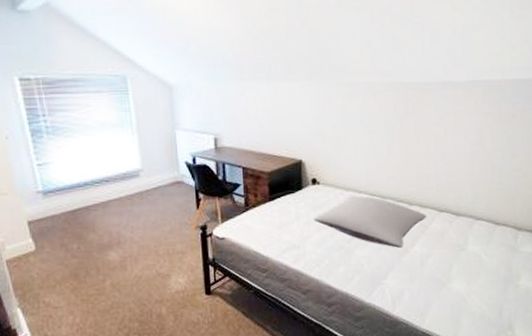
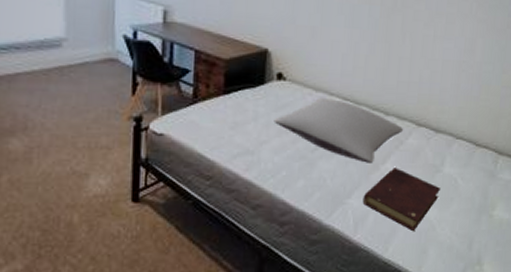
book: none [397,249,466,304] -> present [362,168,440,232]

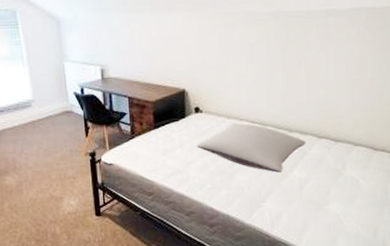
book: present [362,168,440,232] -> none [276,174,344,225]

